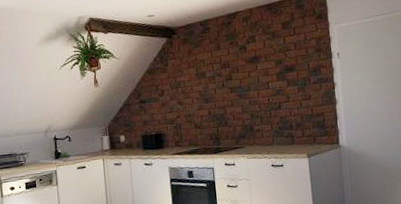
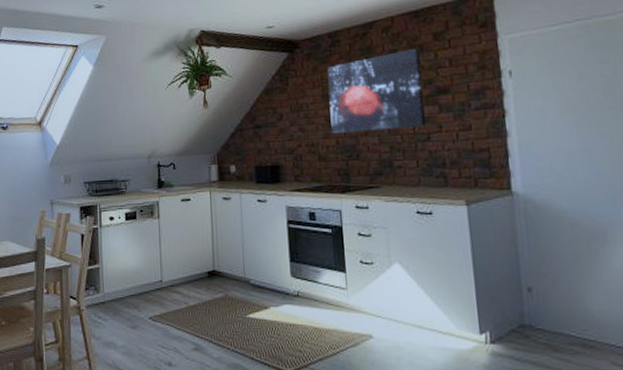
wall art: none [199,34,278,106] -> present [326,48,426,135]

